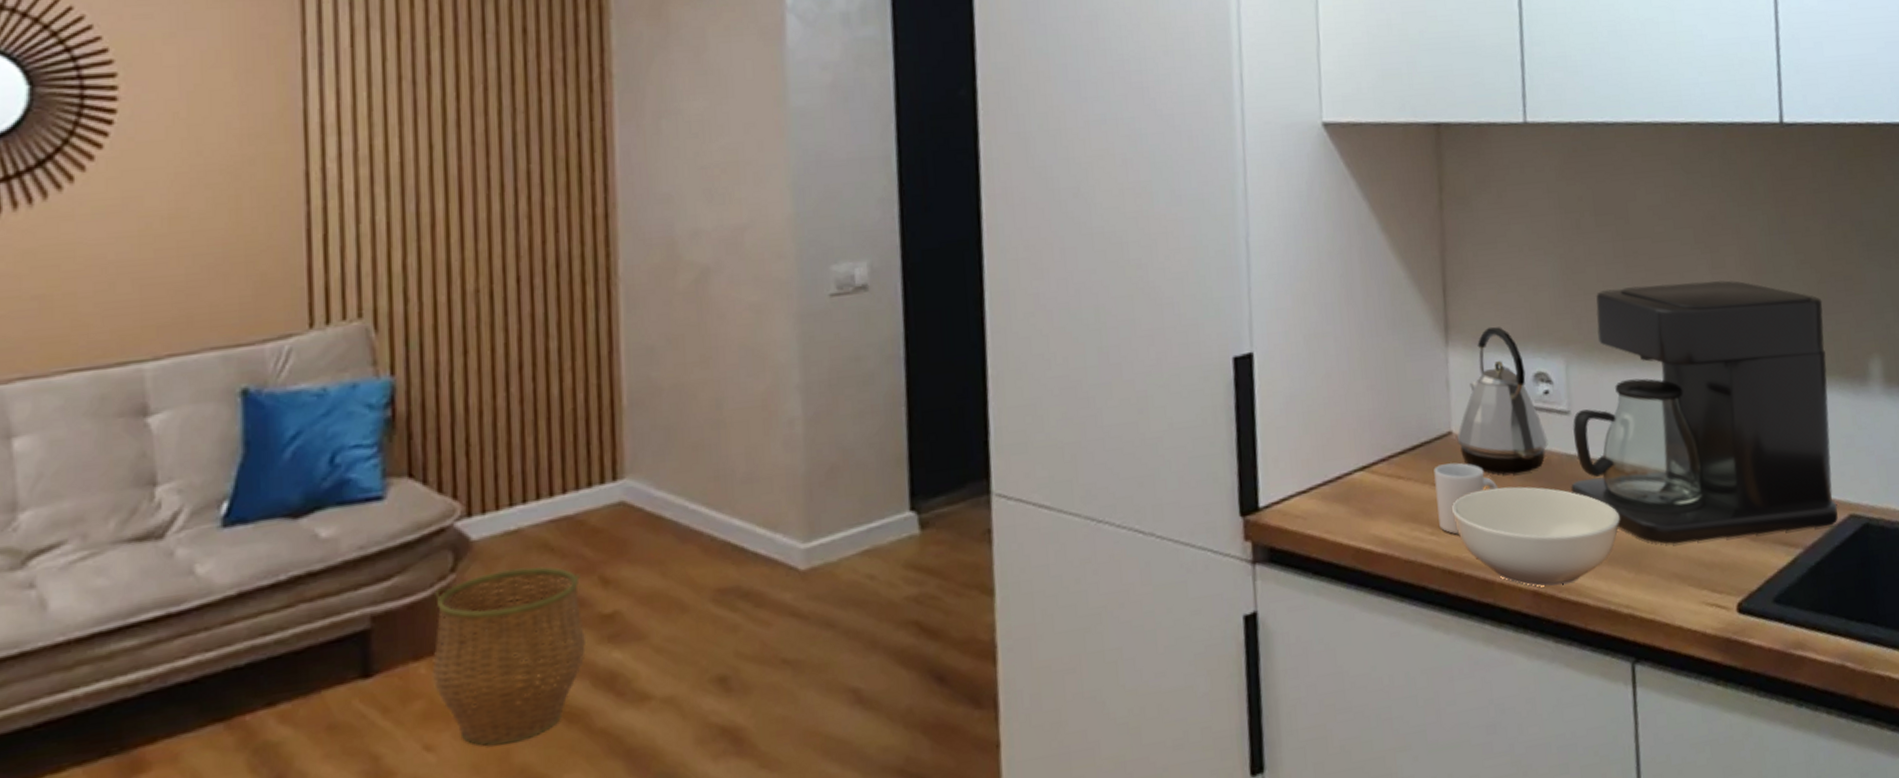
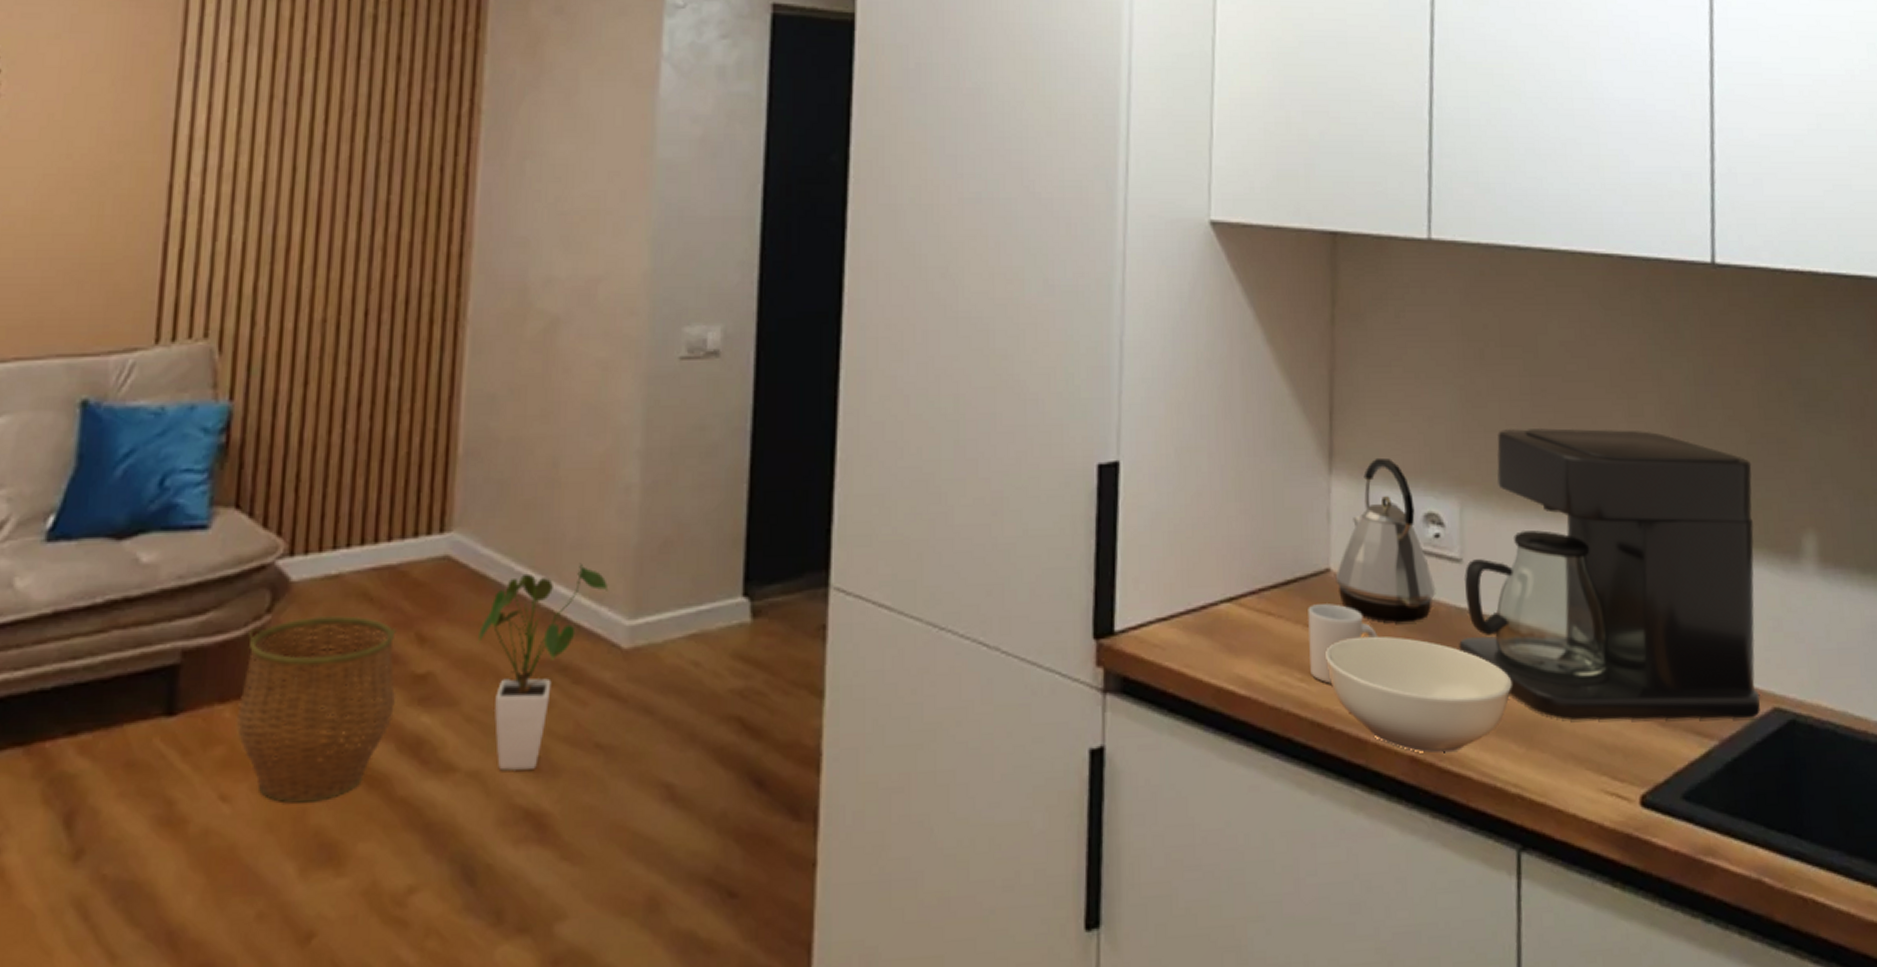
house plant: none [659,495,782,694] -> present [477,563,609,772]

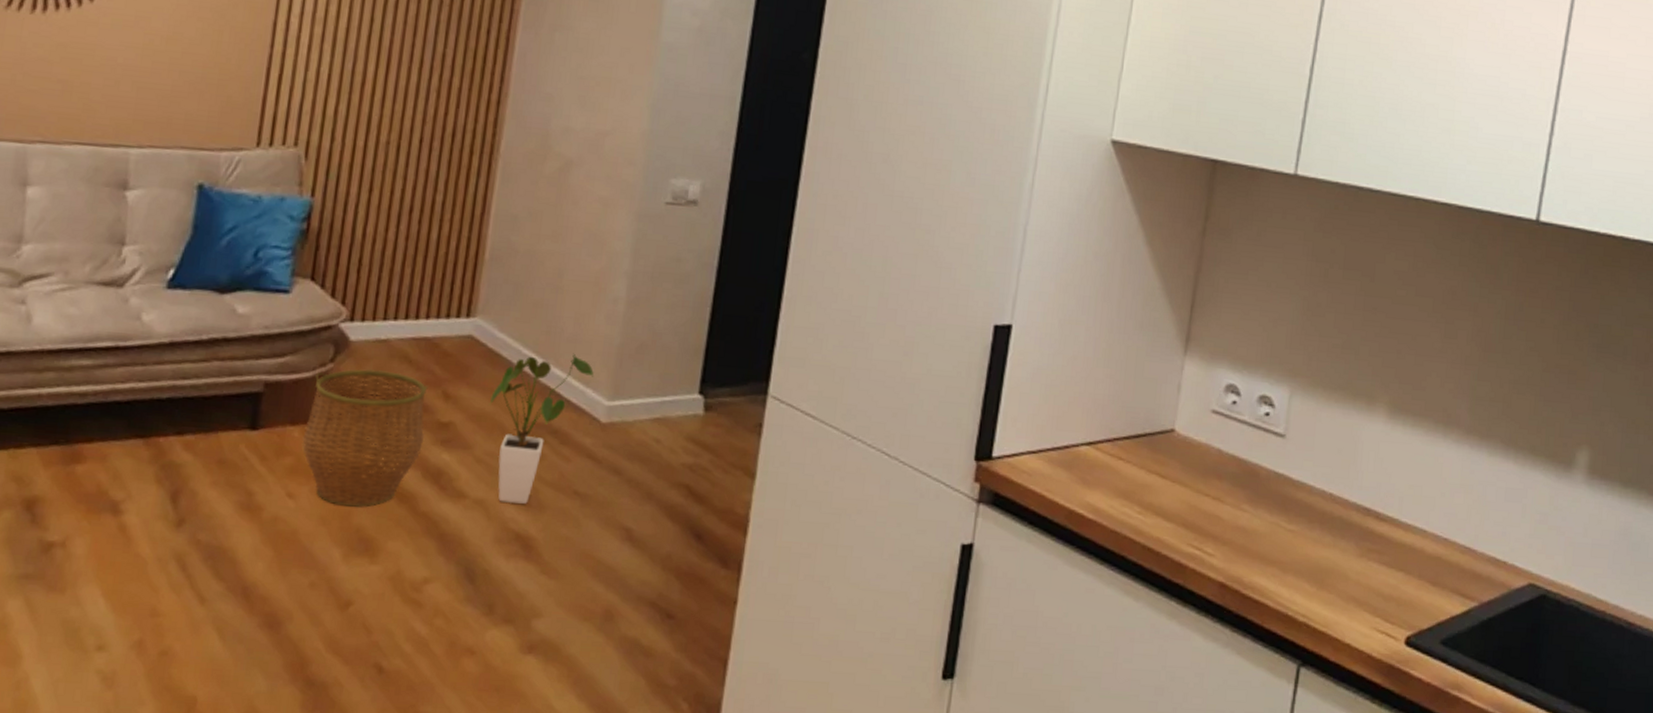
mug: present [1308,604,1379,684] -> none [1147,456,1207,519]
bowl: present [1324,636,1512,754] -> none [1161,485,1313,584]
kettle: present [1335,457,1436,623] -> none [1178,346,1260,479]
coffee maker: present [1459,428,1761,721] -> none [1273,336,1543,588]

